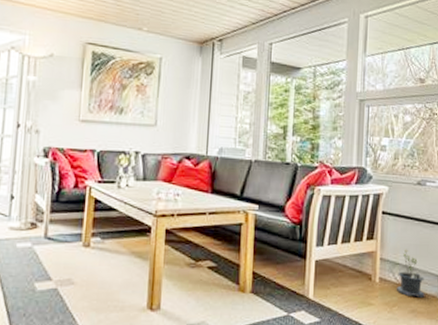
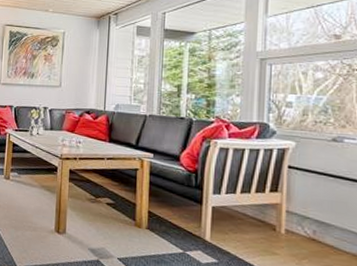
potted plant: present [396,249,425,299] -> none [306,204,343,256]

